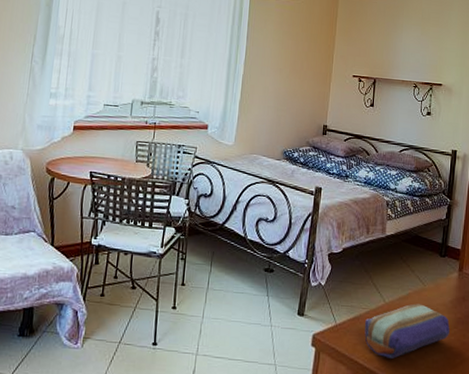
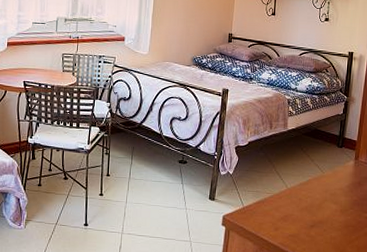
pencil case: present [364,303,450,360] -> none [269,188,346,237]

